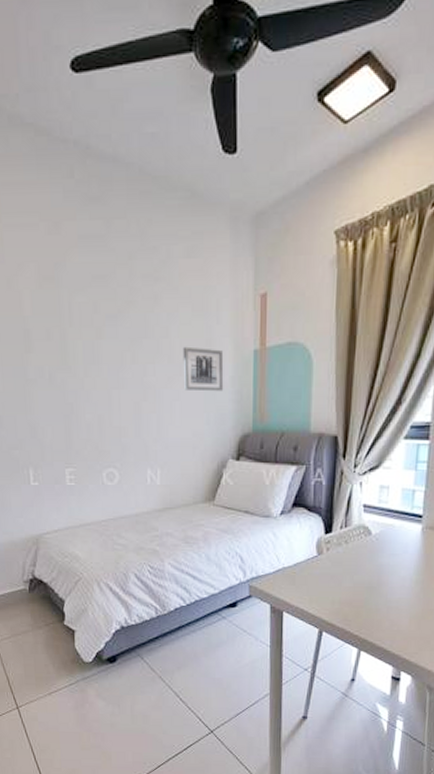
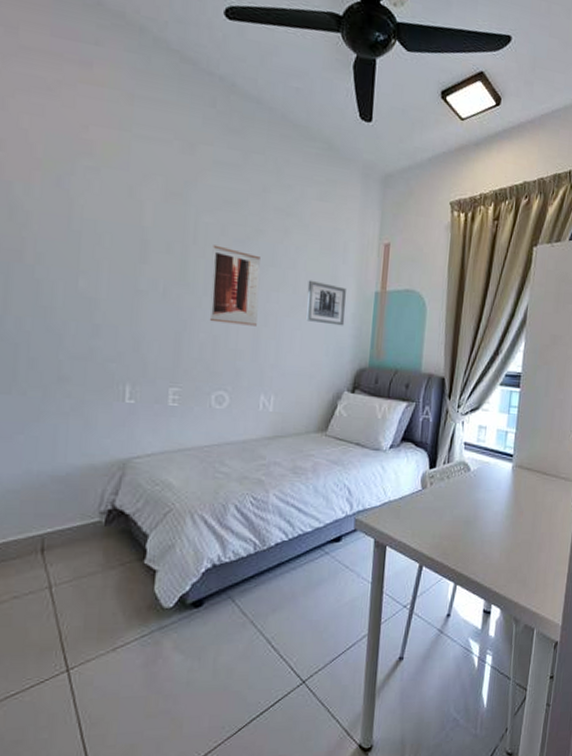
wall art: none [87,324,137,402] -> present [209,244,260,326]

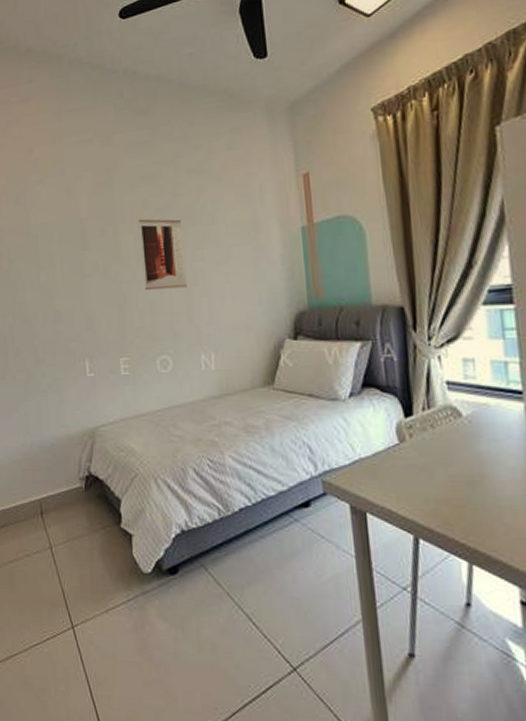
wall art: present [306,280,346,326] -> none [229,230,274,272]

